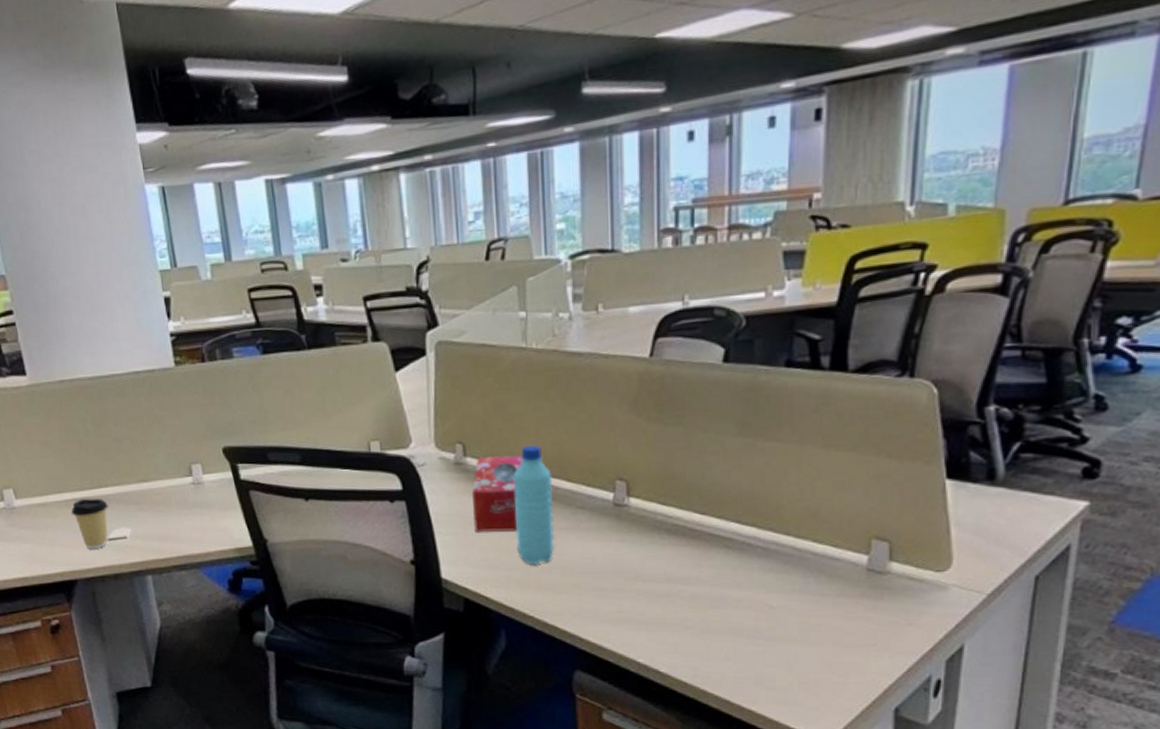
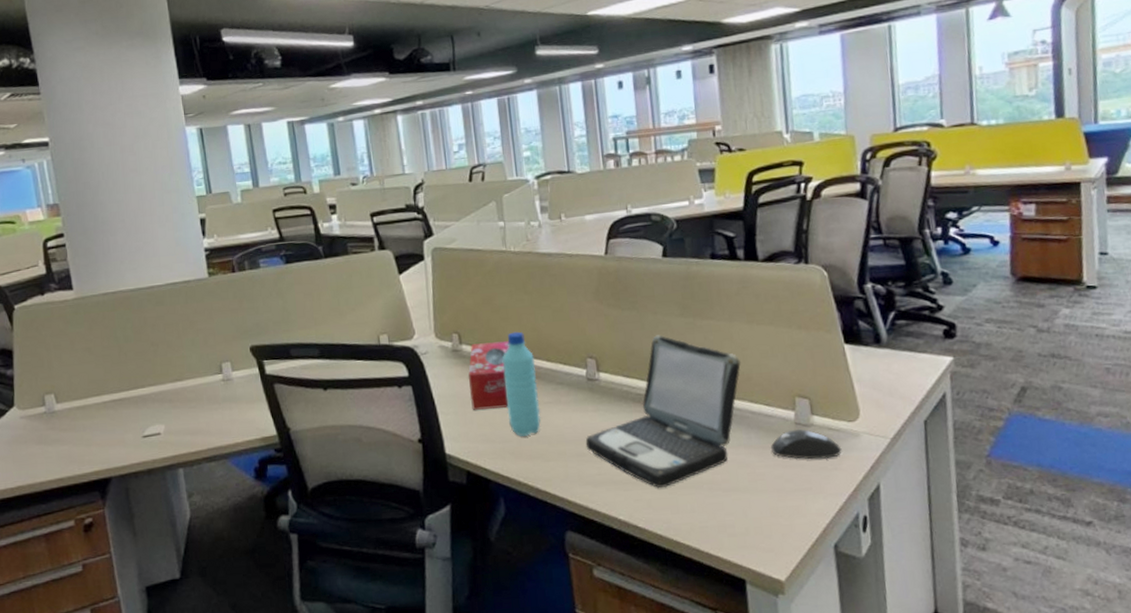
coffee cup: present [70,498,108,550] -> none [108,399,144,447]
laptop: none [605,457,809,632] -> present [585,335,742,489]
mouse: none [833,576,922,612] -> present [771,428,842,460]

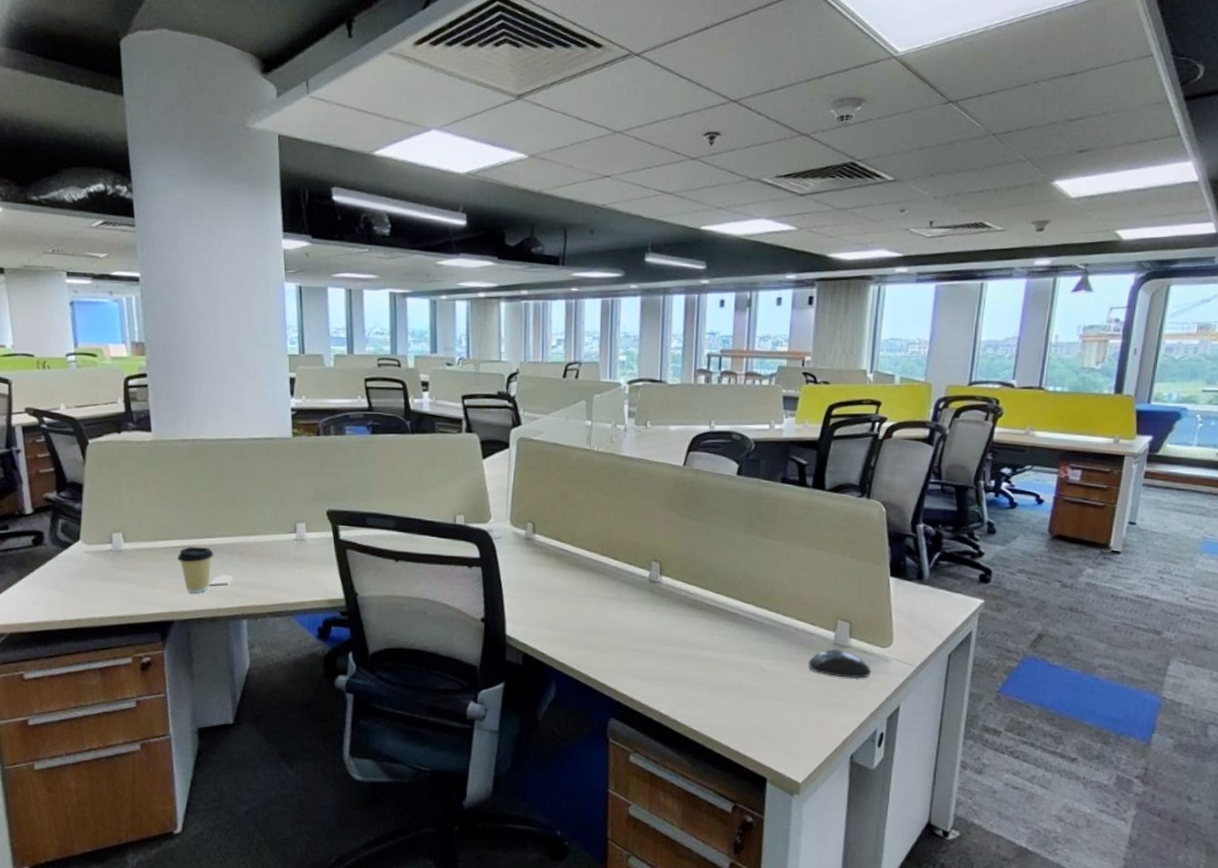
coffee cup: none [108,399,144,447] -> present [176,546,214,594]
tissue box: present [468,341,510,410] -> none [537,535,581,598]
water bottle: present [503,331,541,436] -> none [569,528,603,627]
laptop: present [585,335,742,489] -> none [639,547,794,689]

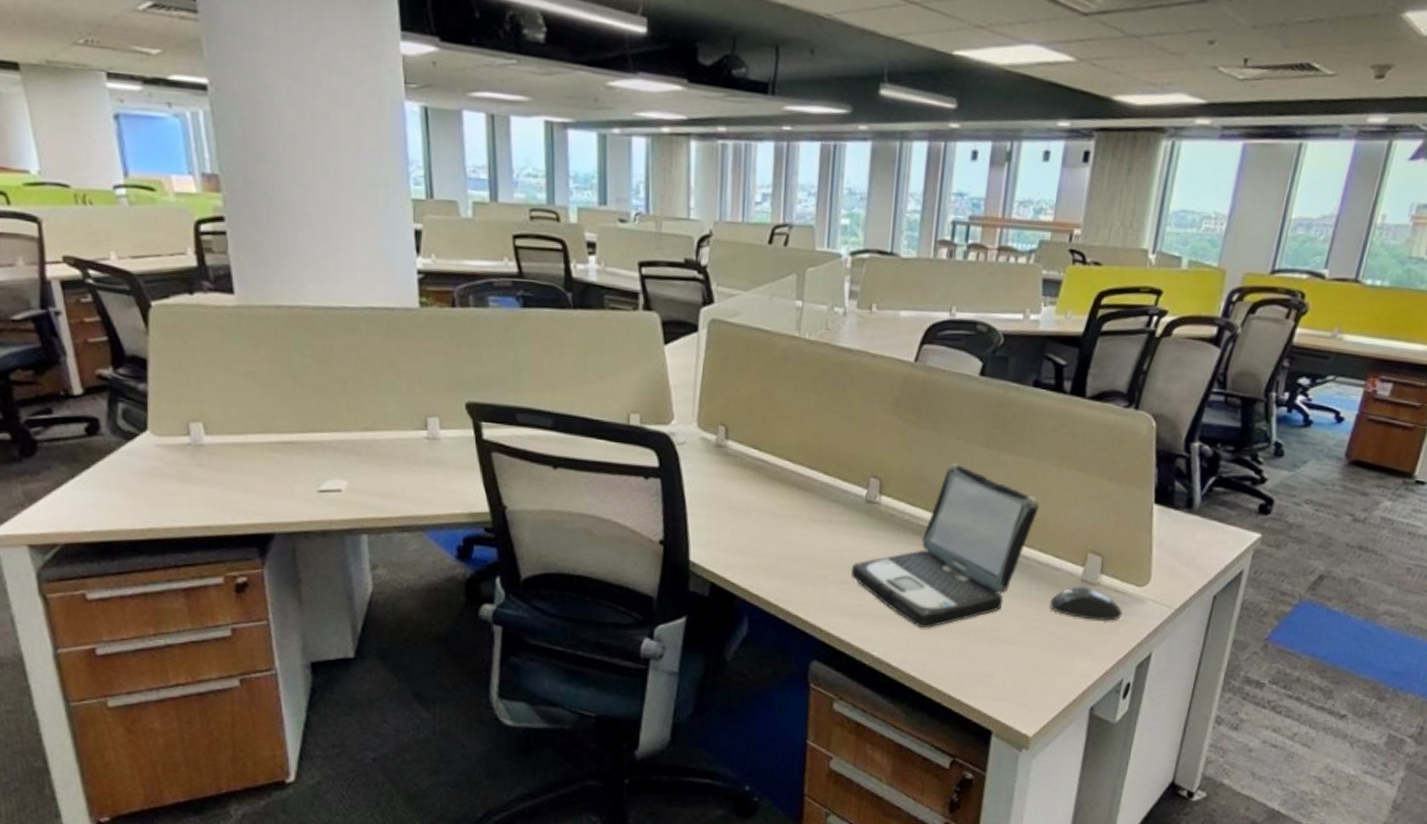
coffee cup: present [176,546,214,594] -> none [275,442,322,501]
laptop: none [639,547,794,689] -> present [850,463,1040,629]

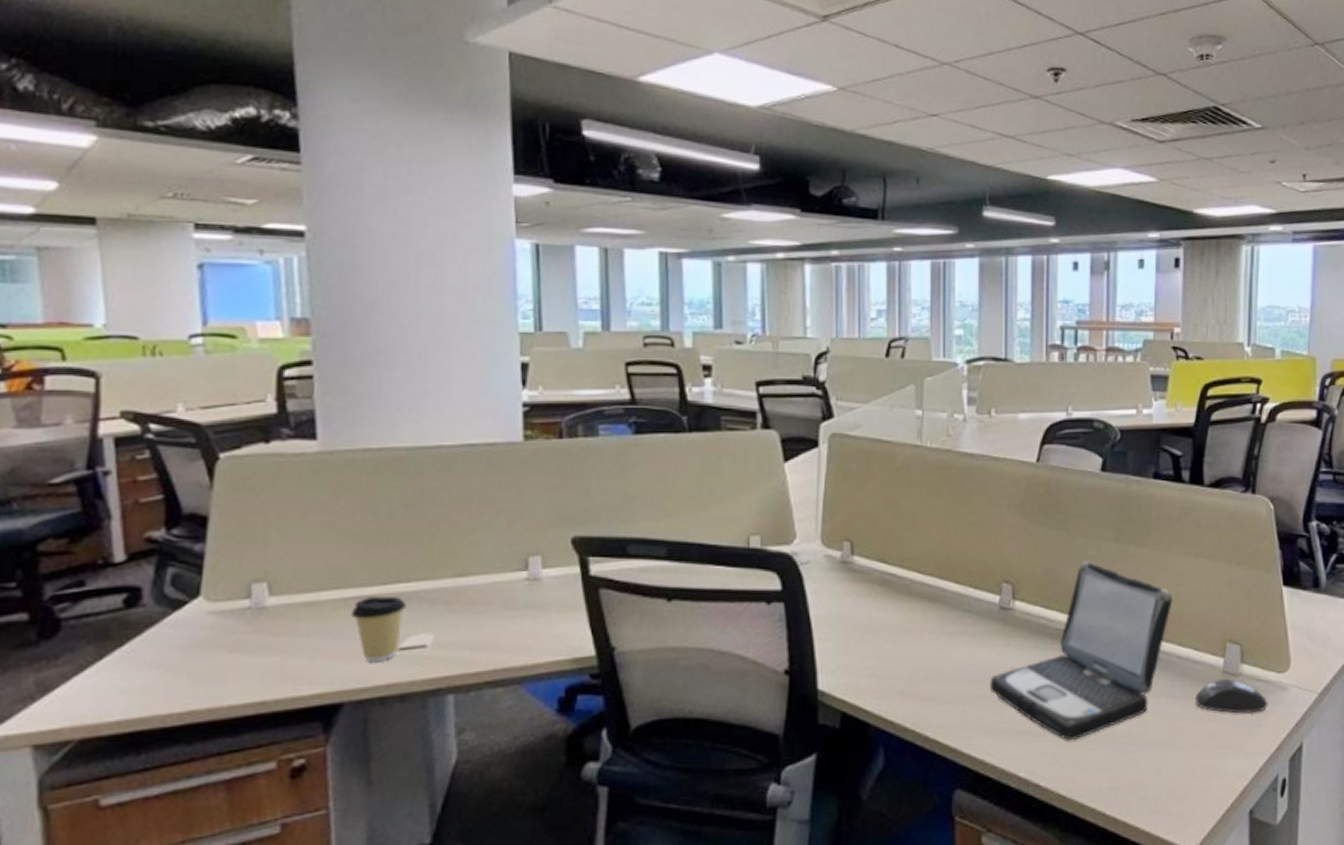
coffee cup: none [275,442,322,501] -> present [350,596,406,663]

